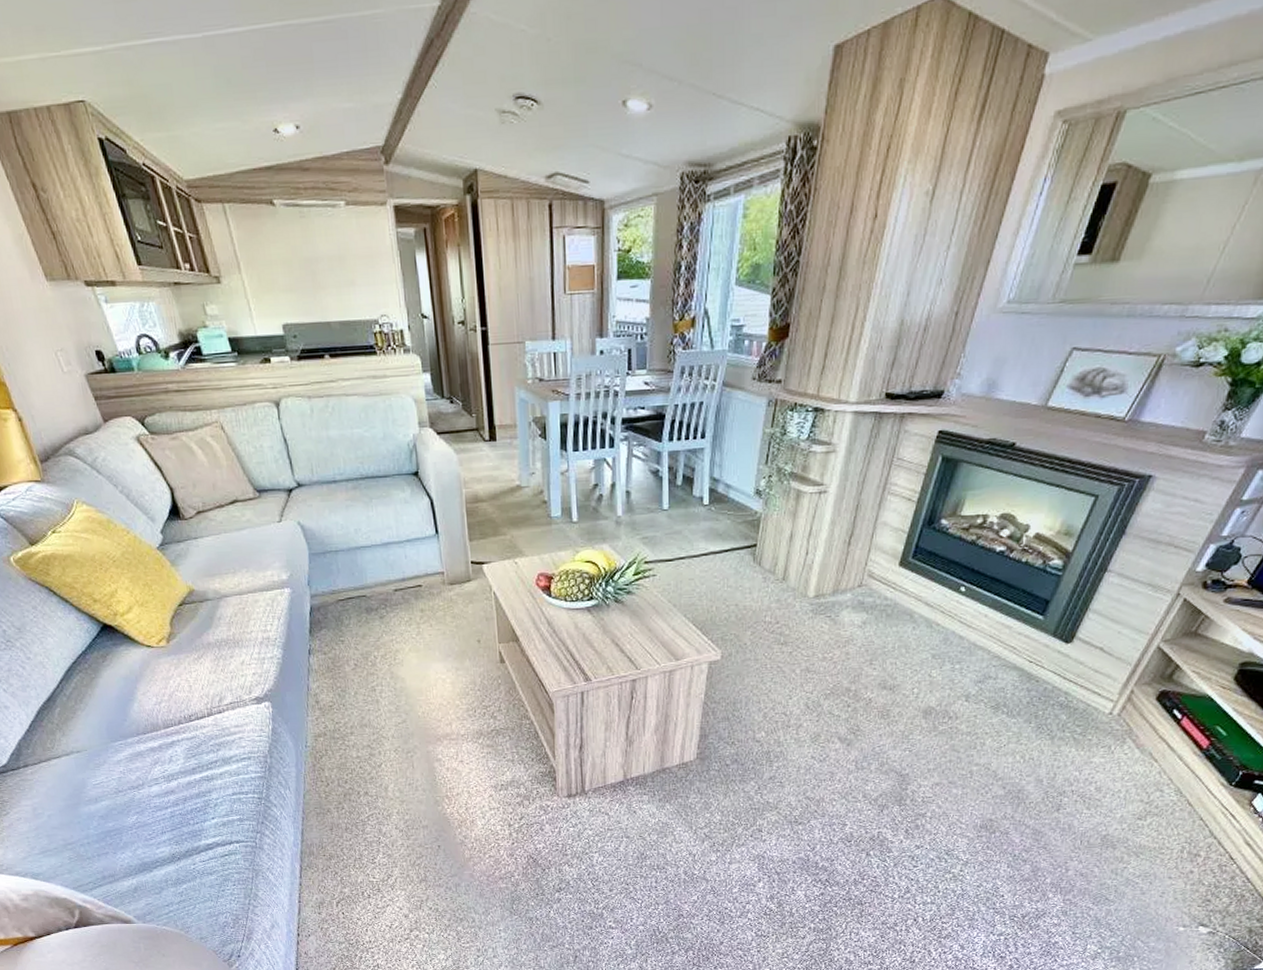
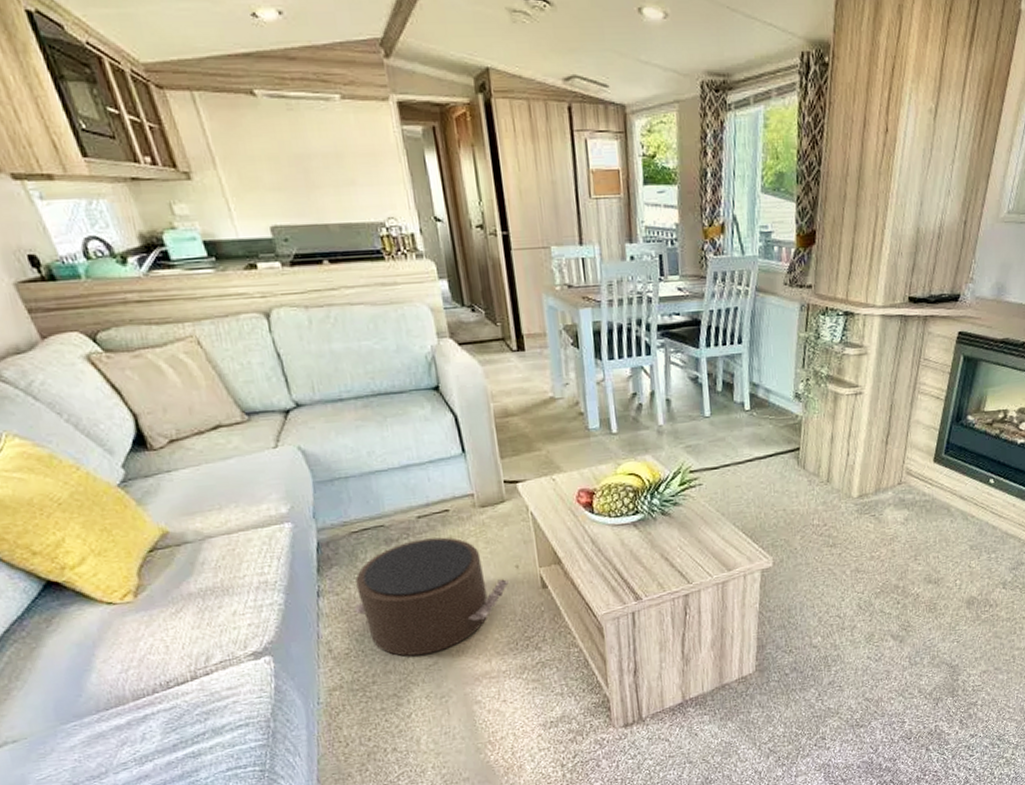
pouf: none [338,609,472,714] -> present [354,537,510,656]

